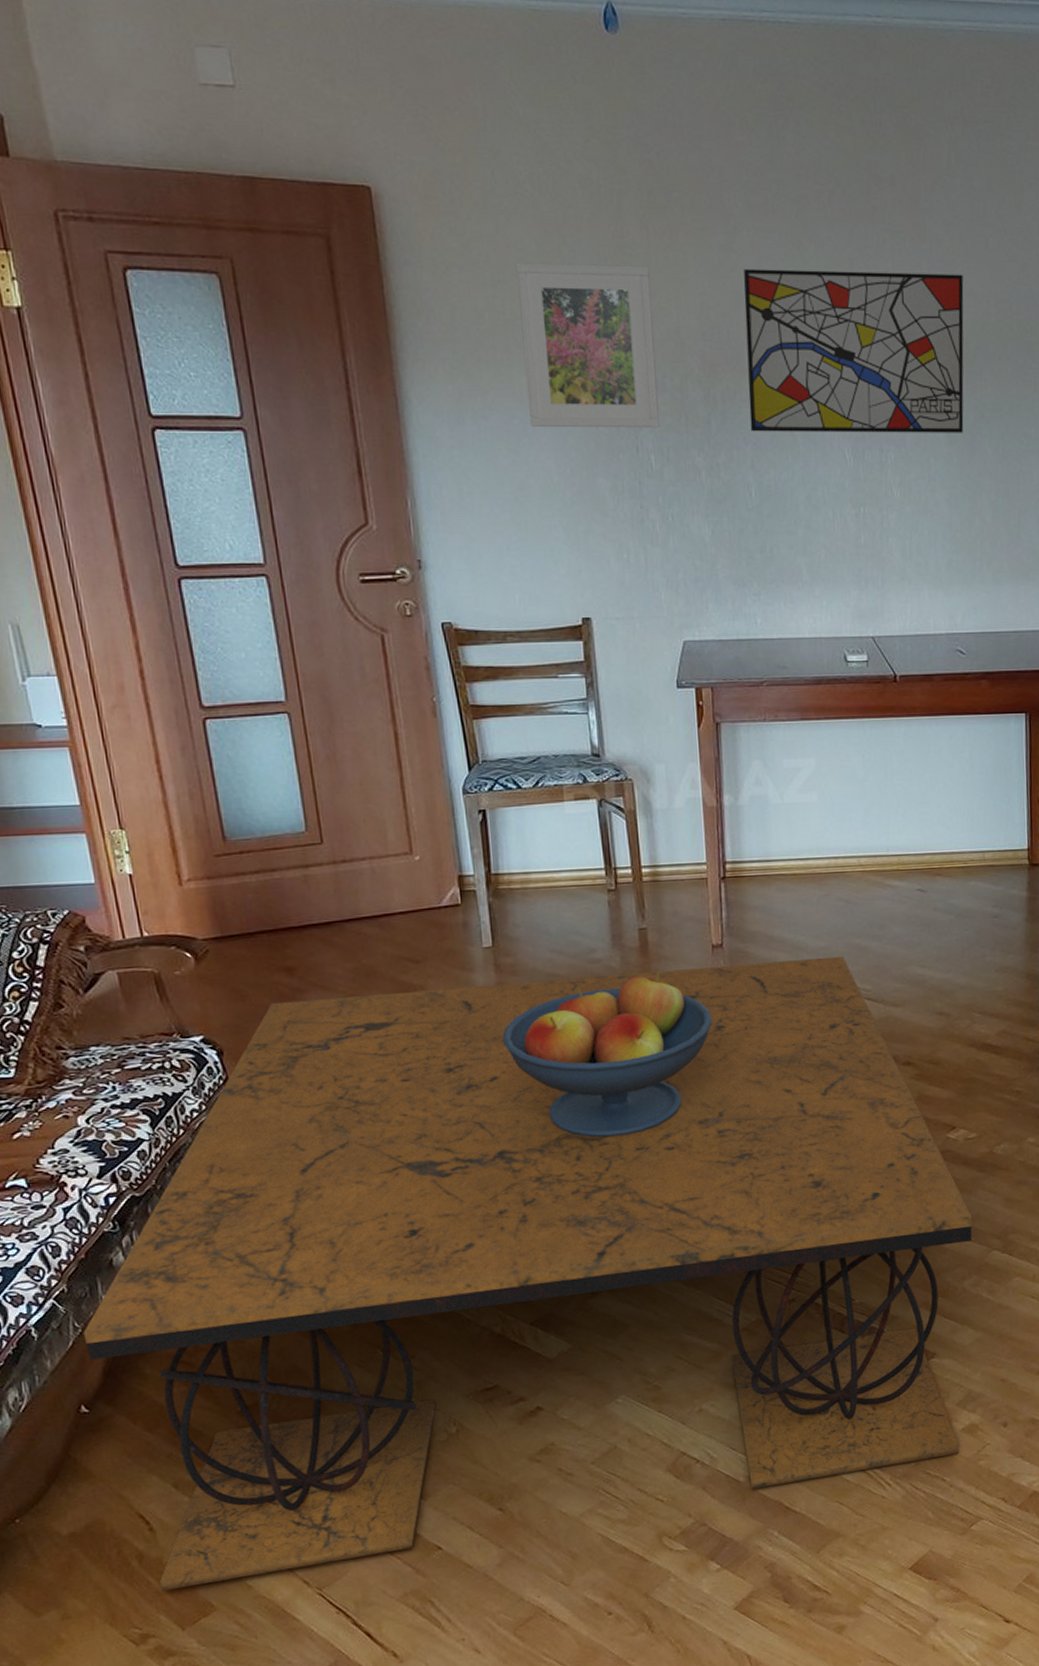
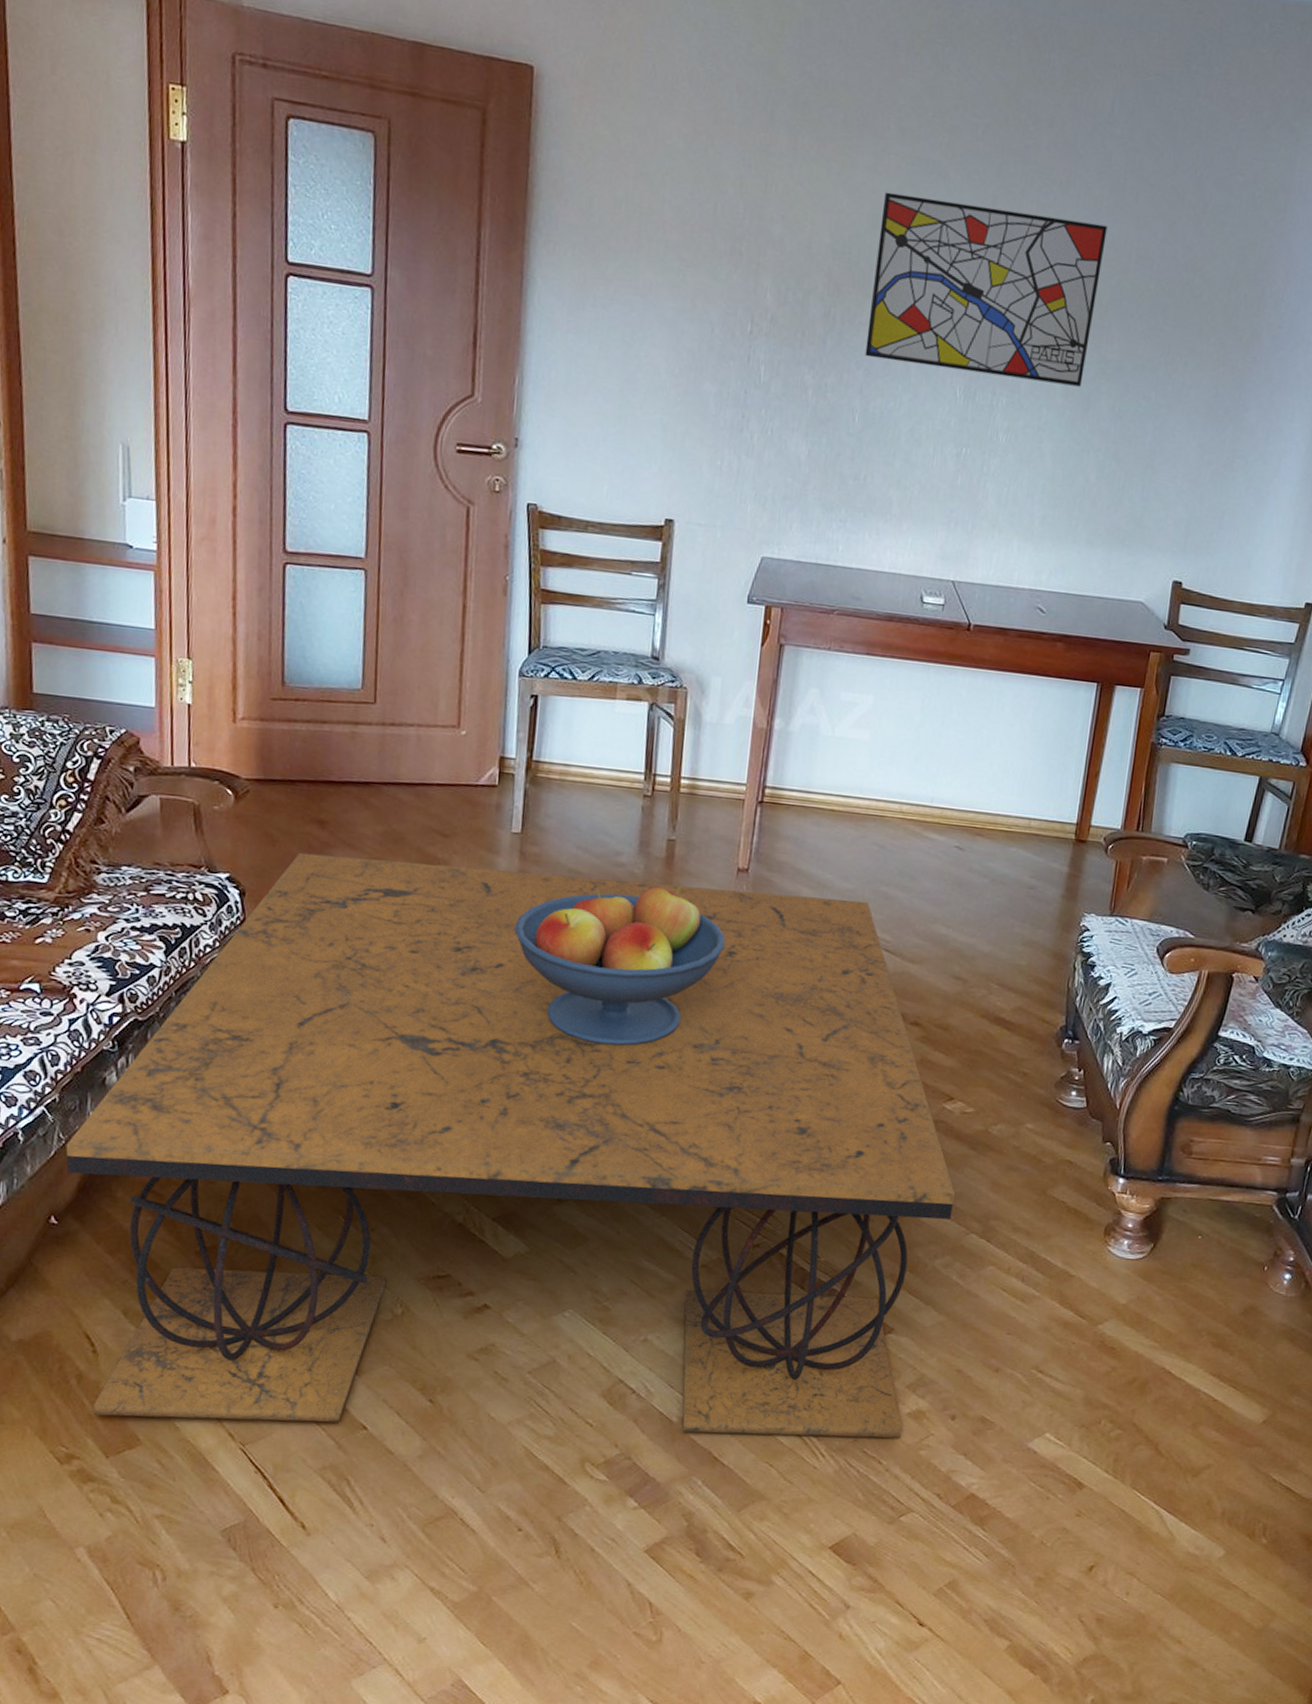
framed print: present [515,262,660,429] -> none [648,157,792,341]

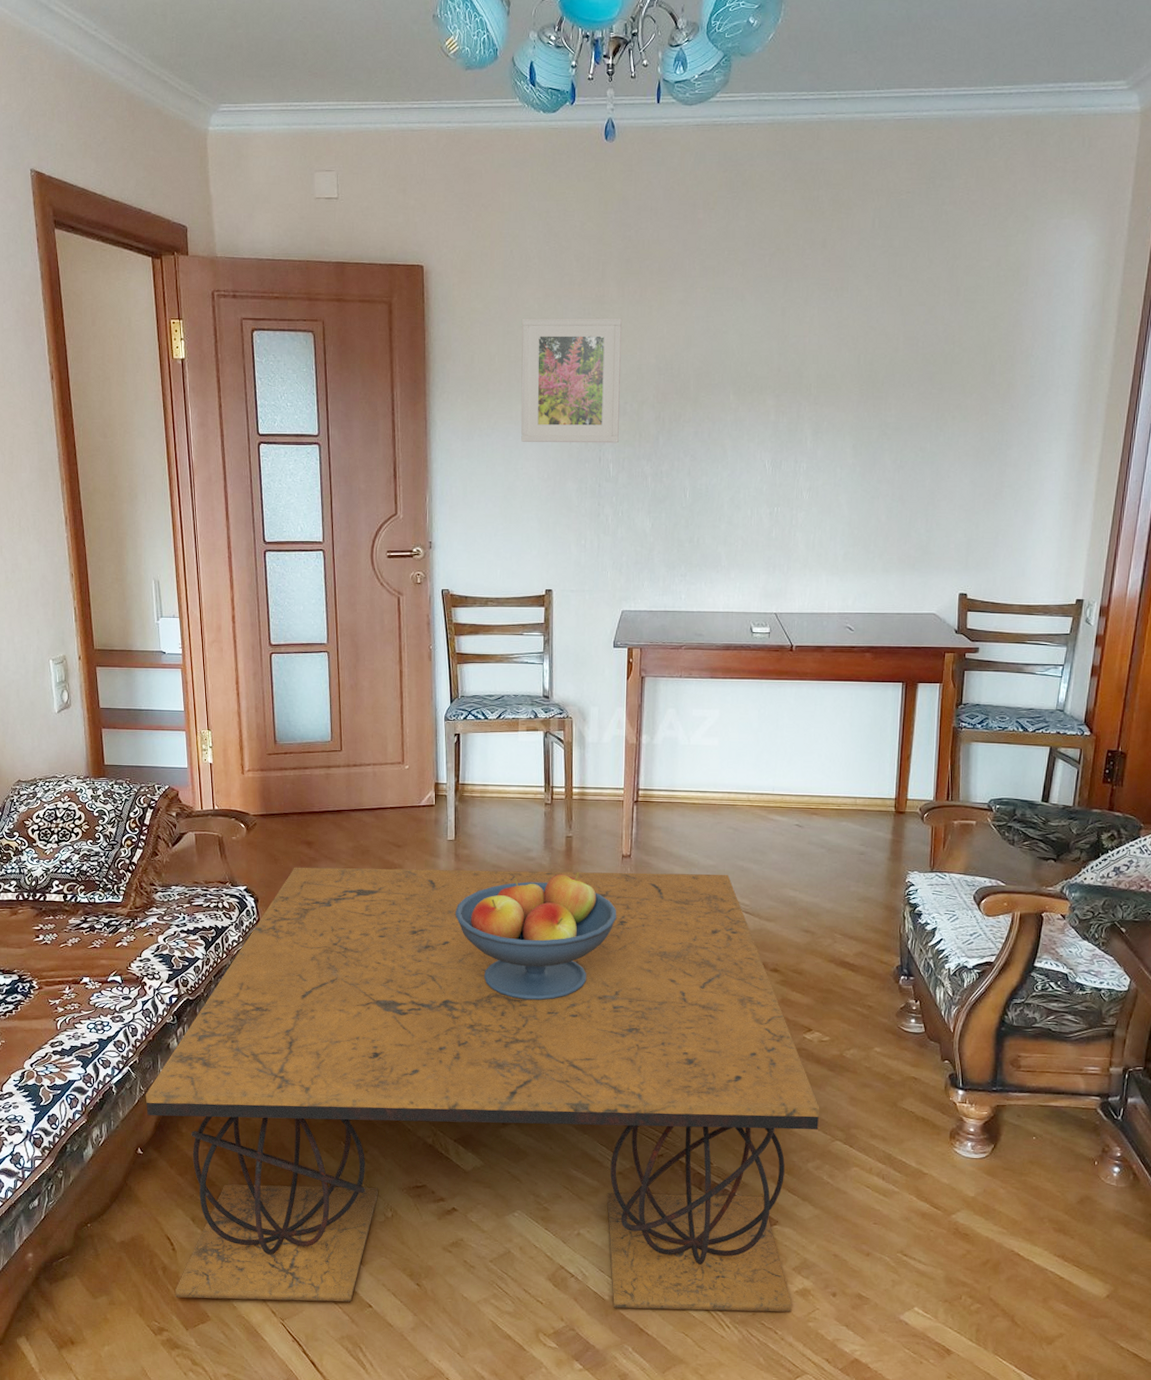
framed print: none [648,157,792,341] -> present [521,318,623,444]
wall art: present [865,192,1108,387] -> none [690,317,878,447]

